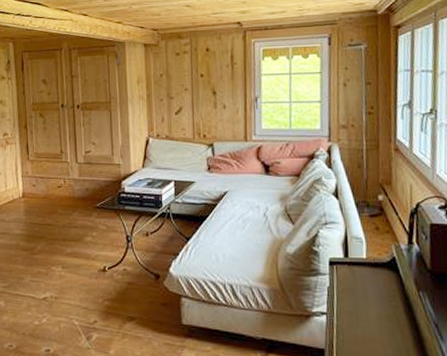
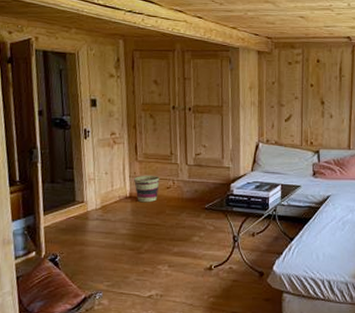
basket: none [26,174,51,202] -> present [134,175,160,203]

